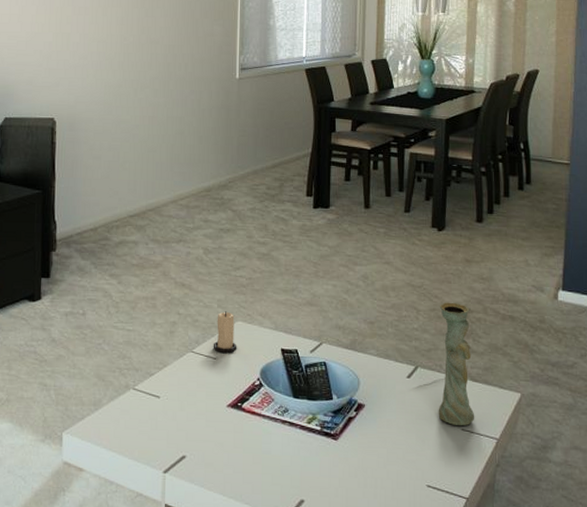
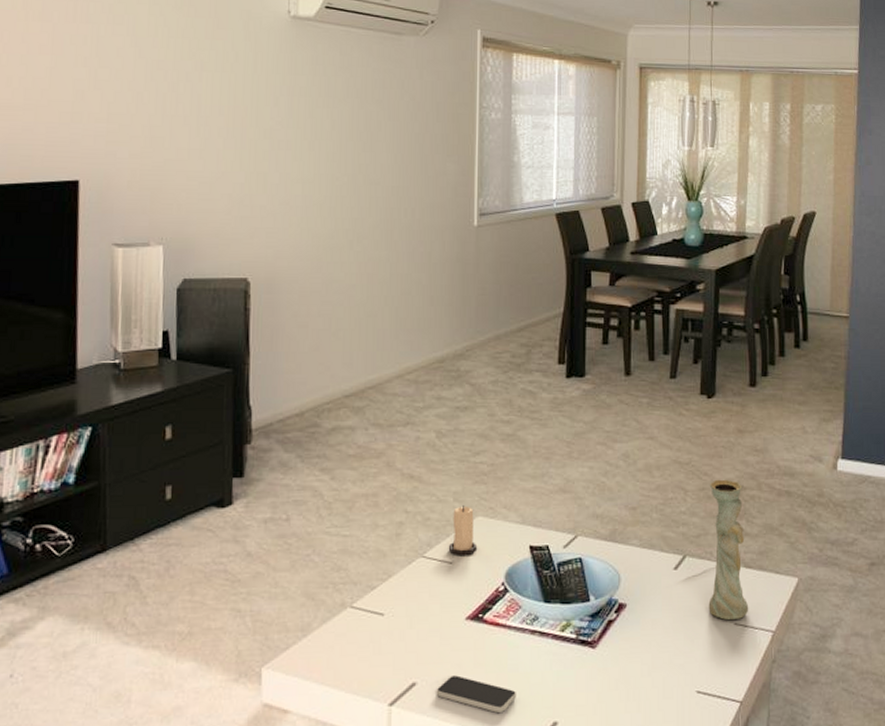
smartphone: none [202,453,270,488] -> present [436,675,517,714]

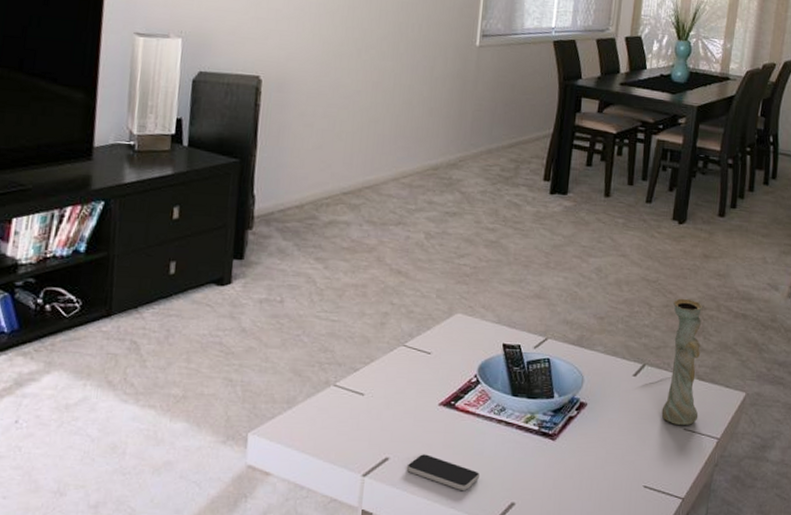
candle: present [448,505,478,556] -> none [428,302,455,348]

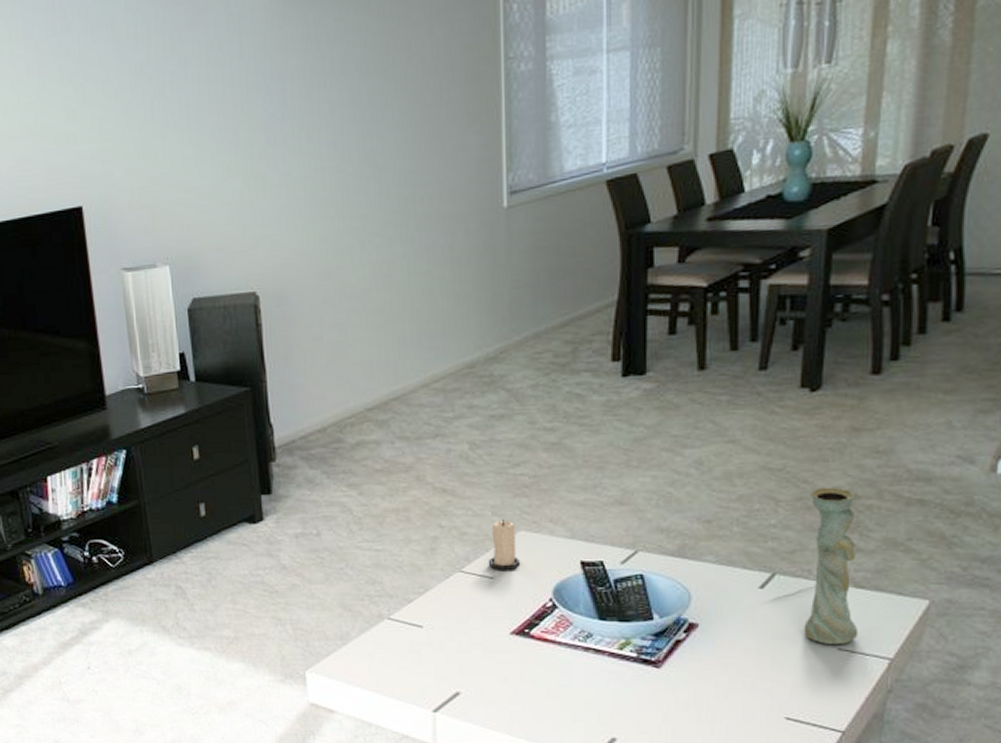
smartphone: present [406,454,481,491] -> none [481,688,570,726]
candle: none [428,302,455,348] -> present [488,520,521,572]

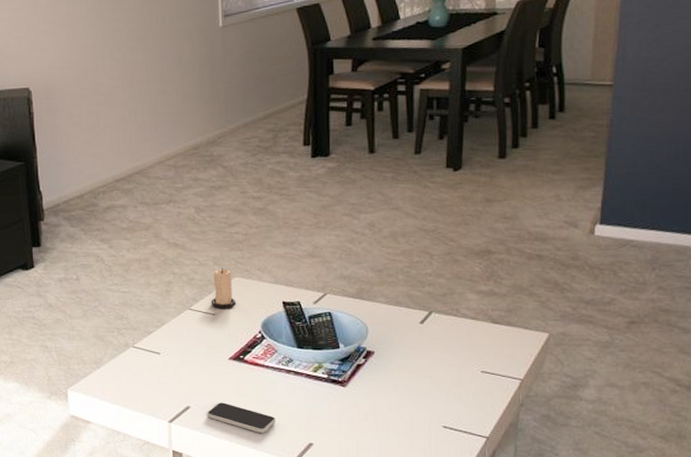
smartphone: none [481,688,570,726] -> present [207,403,277,434]
vase: present [804,486,859,644] -> none [455,244,496,368]

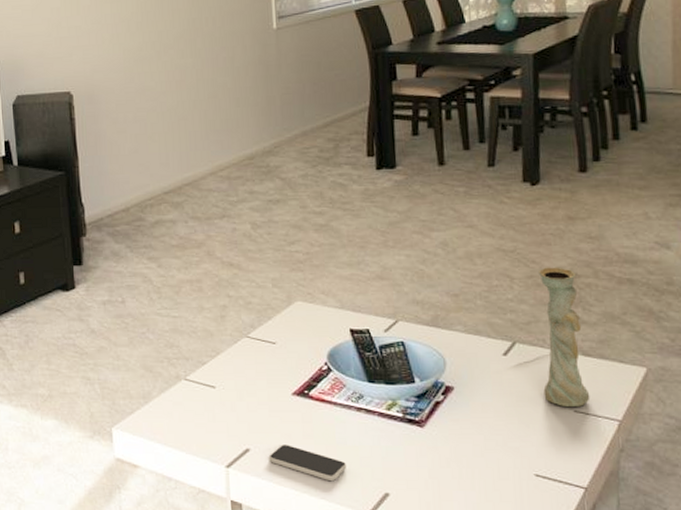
candle: present [211,268,236,309] -> none [270,291,299,338]
vase: none [455,244,496,368] -> present [537,267,590,406]

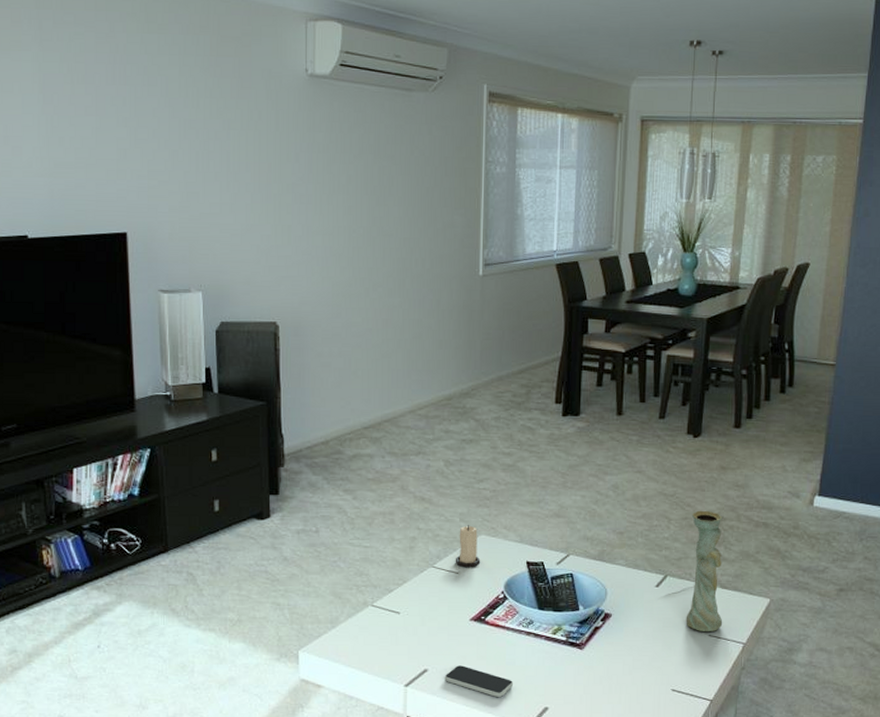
candle: none [270,291,299,338] -> present [455,525,481,568]

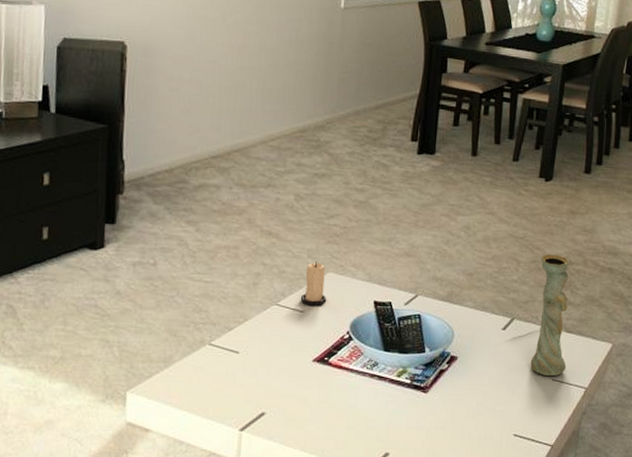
smartphone: present [444,665,514,698] -> none [282,409,355,443]

